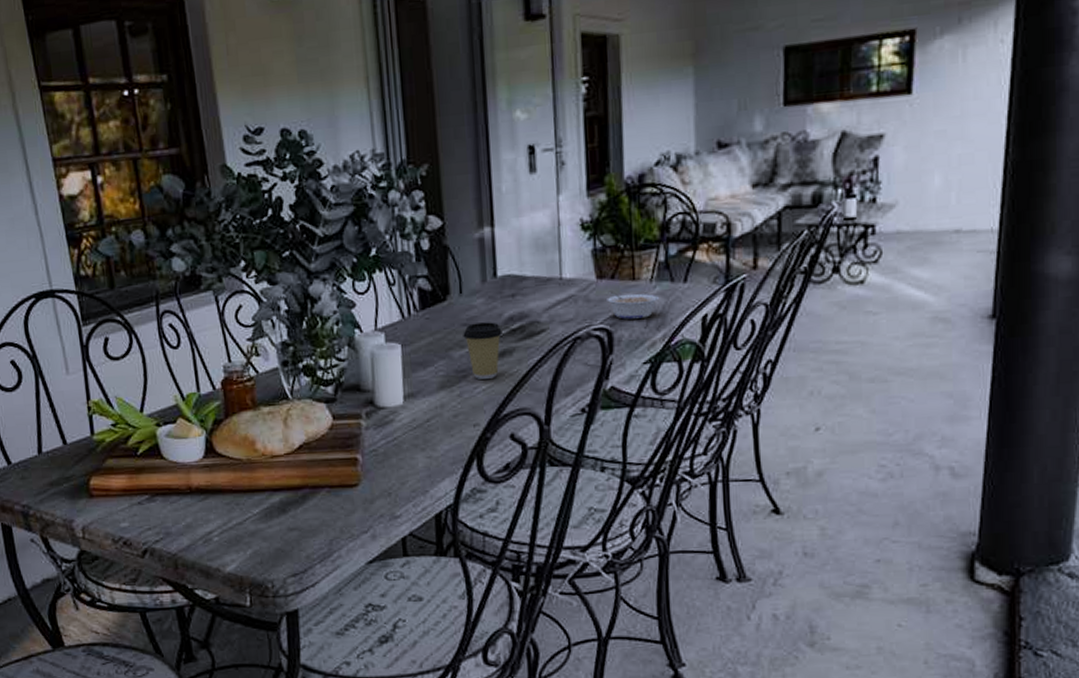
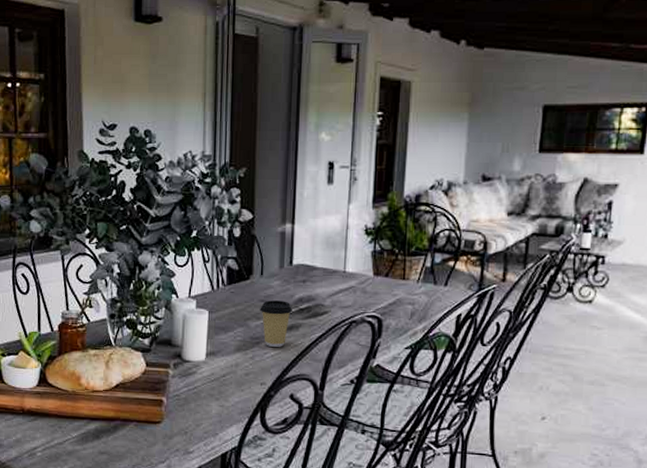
legume: present [607,290,659,319] -> none [380,286,423,311]

